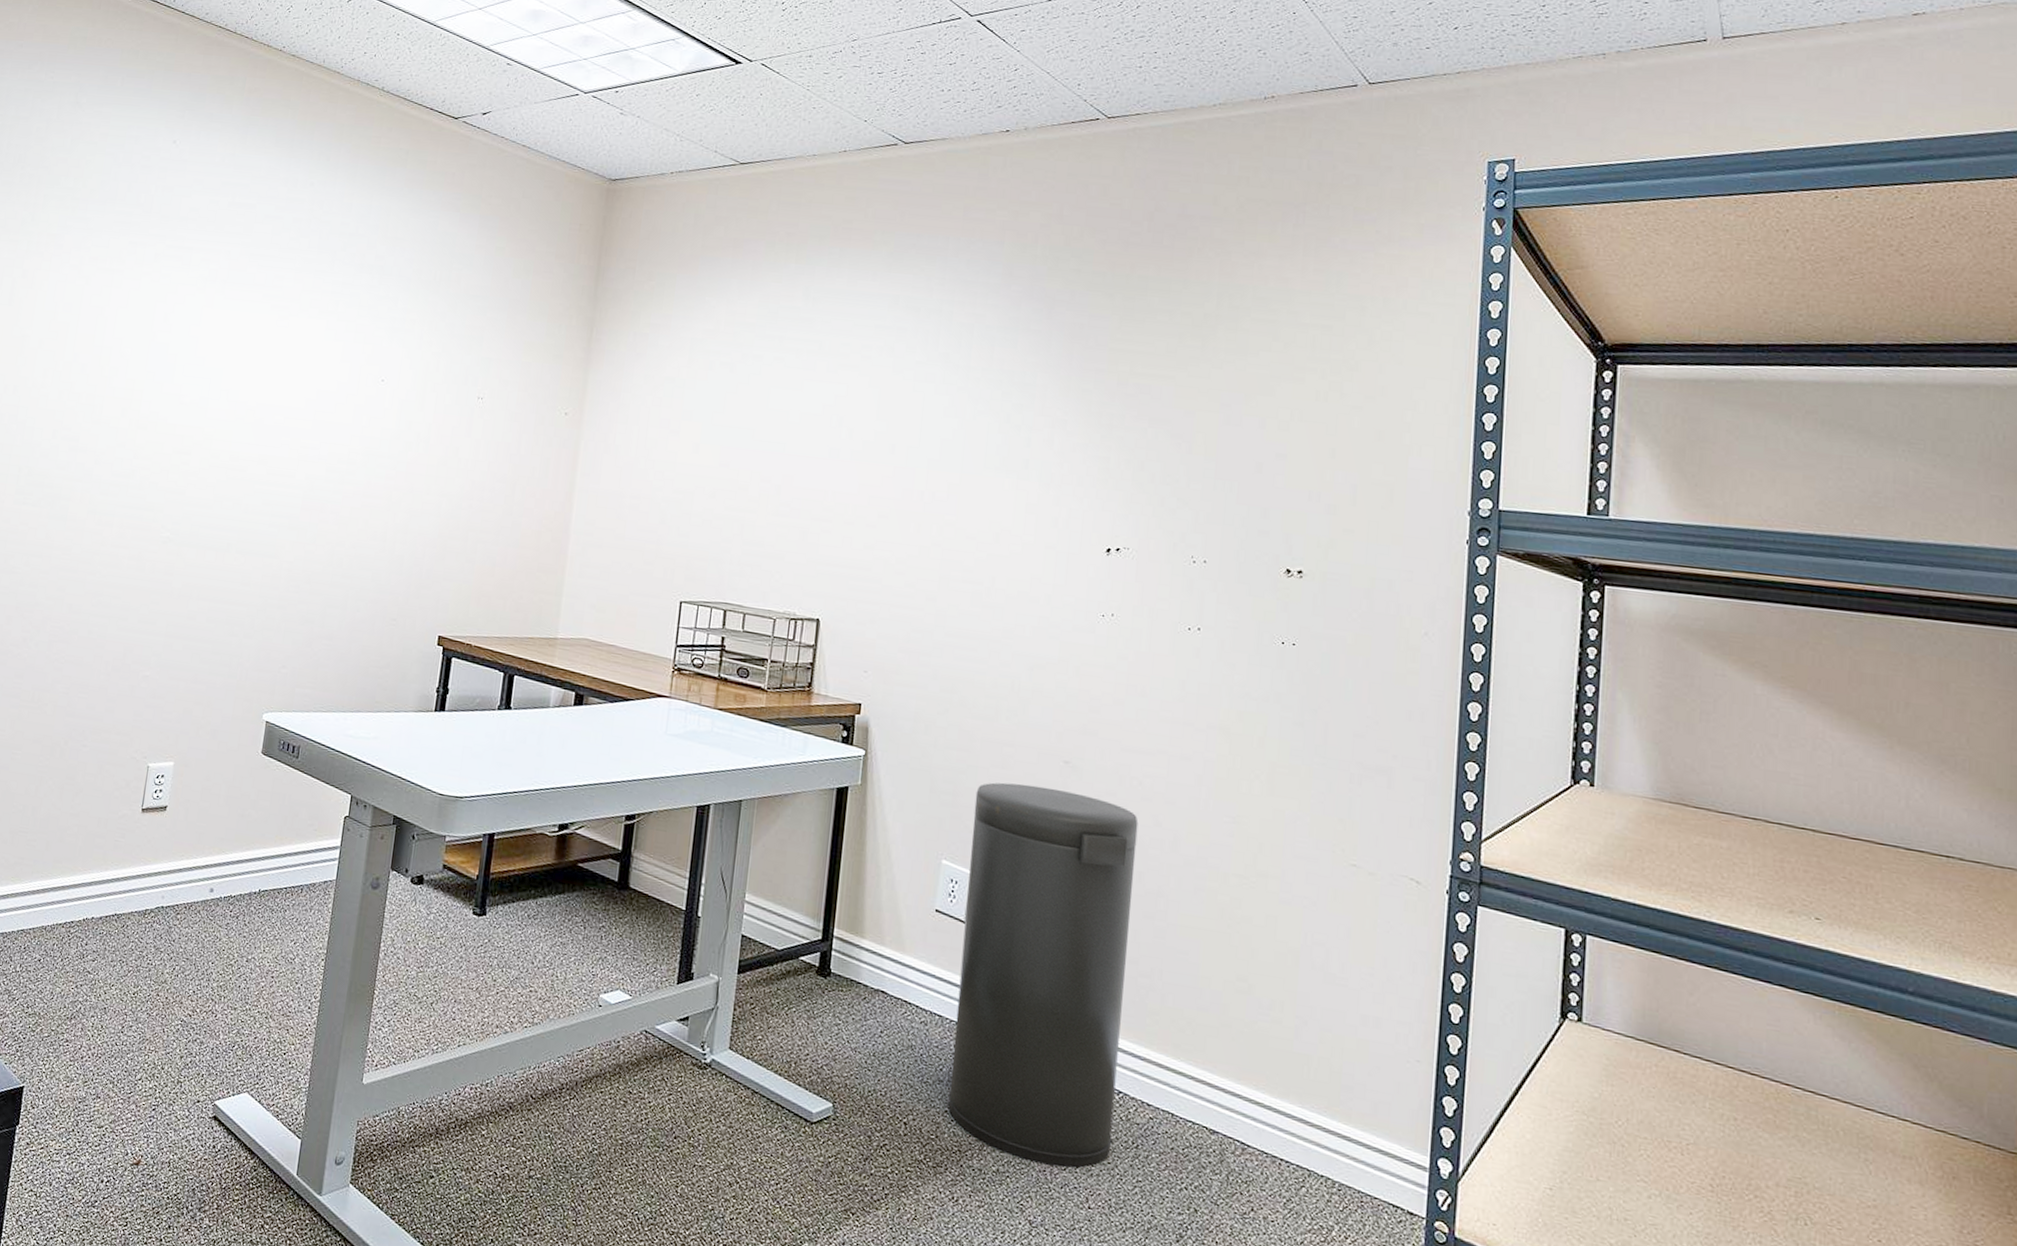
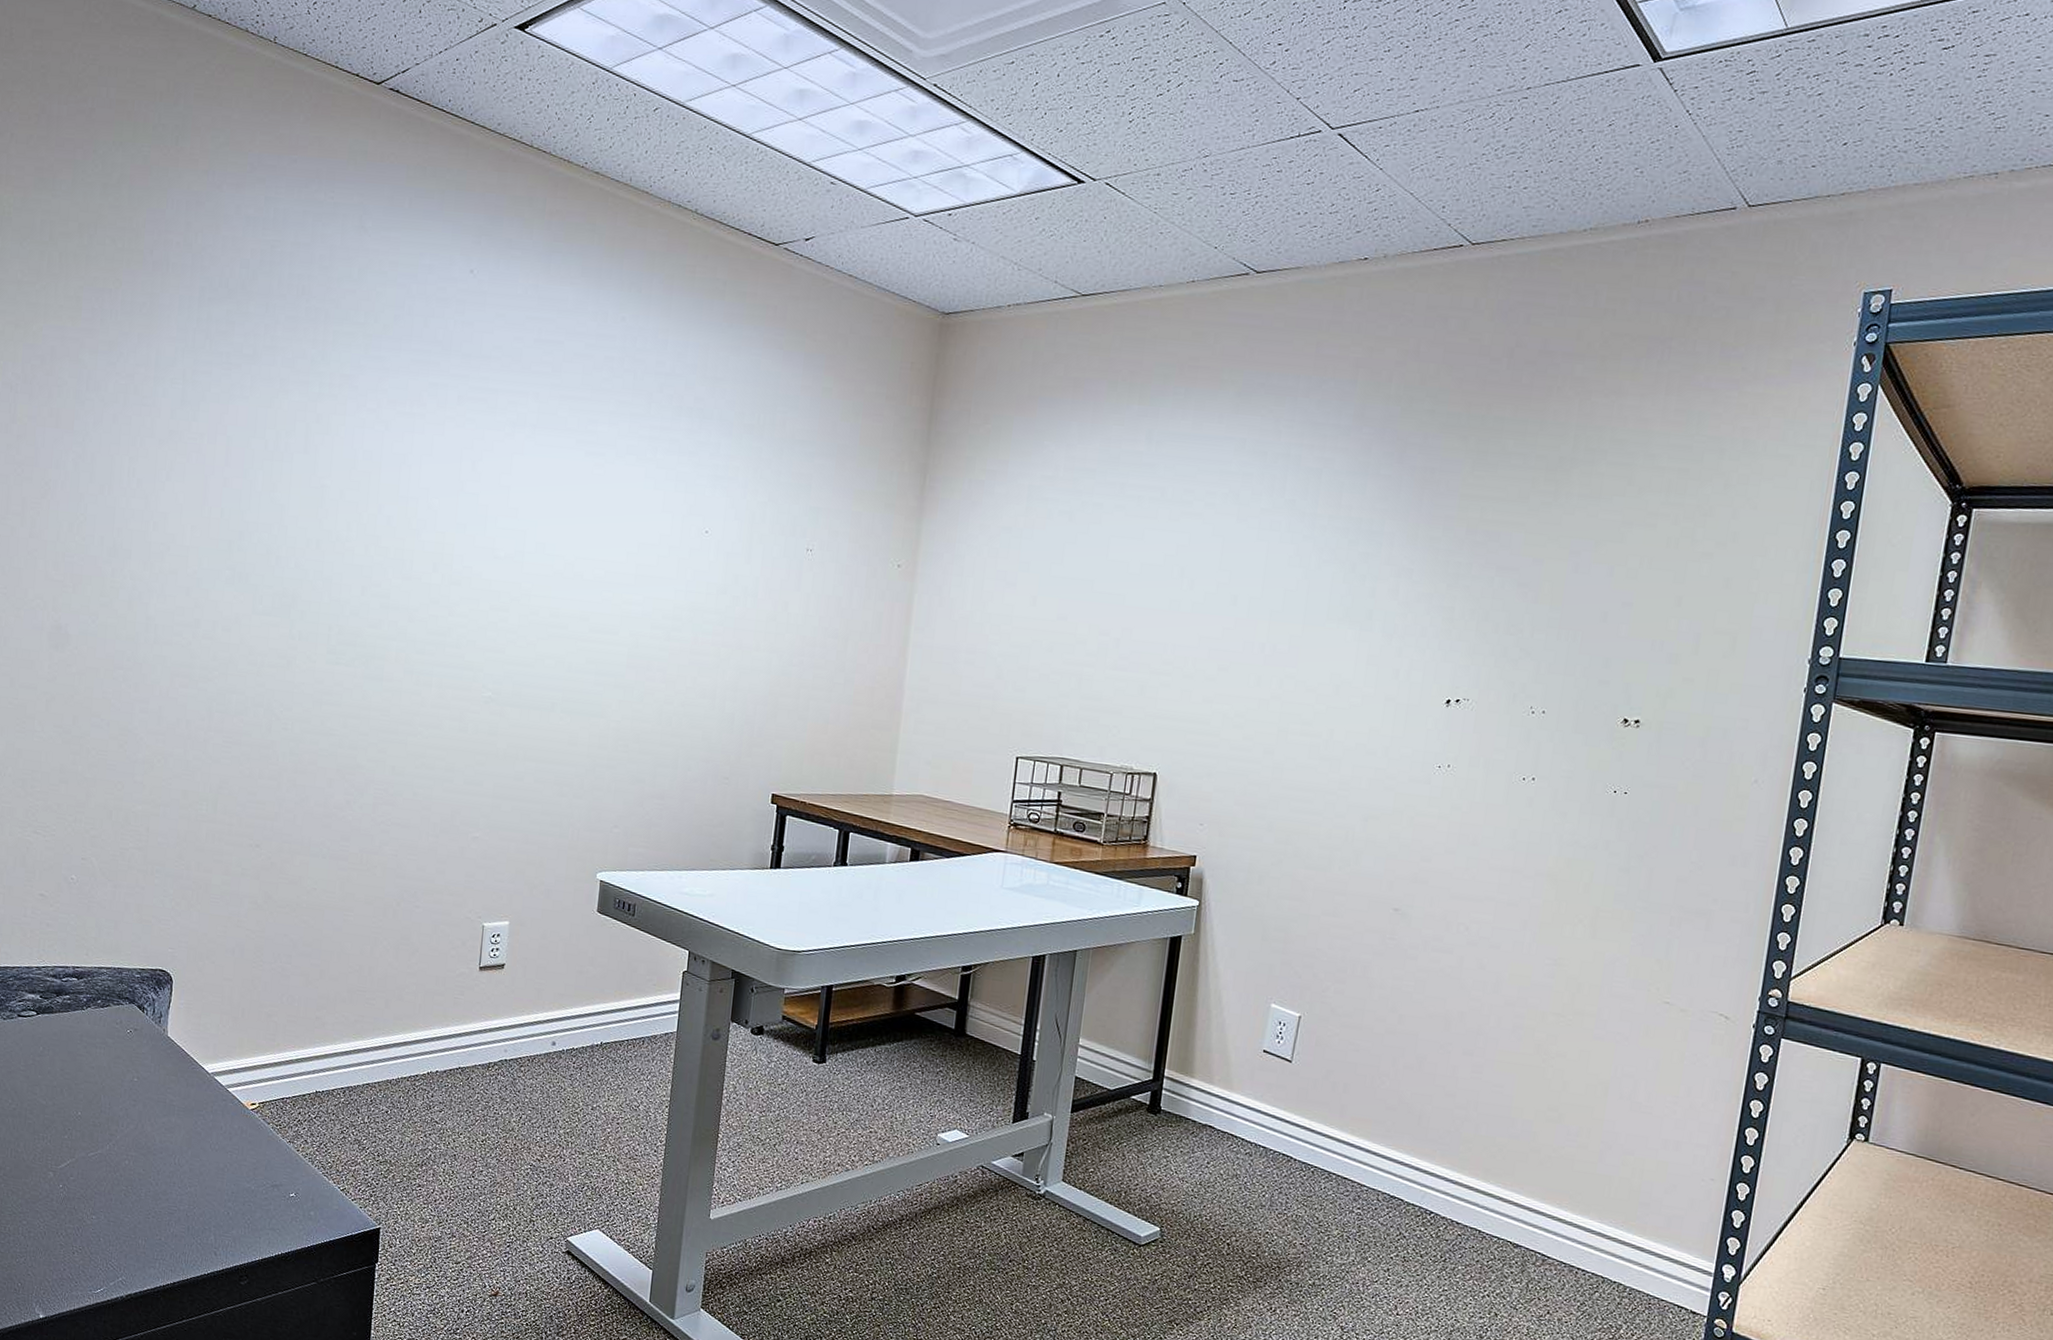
pedal bin: present [948,782,1139,1167] -> none [1269,930,1463,1280]

